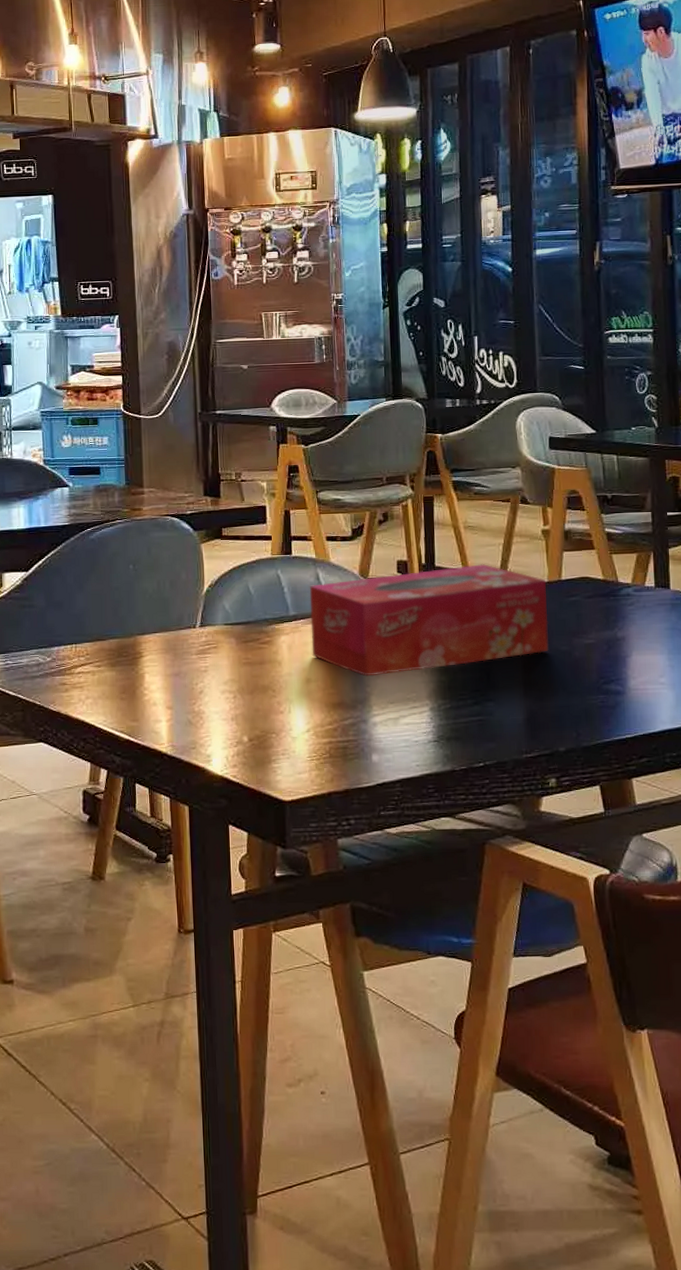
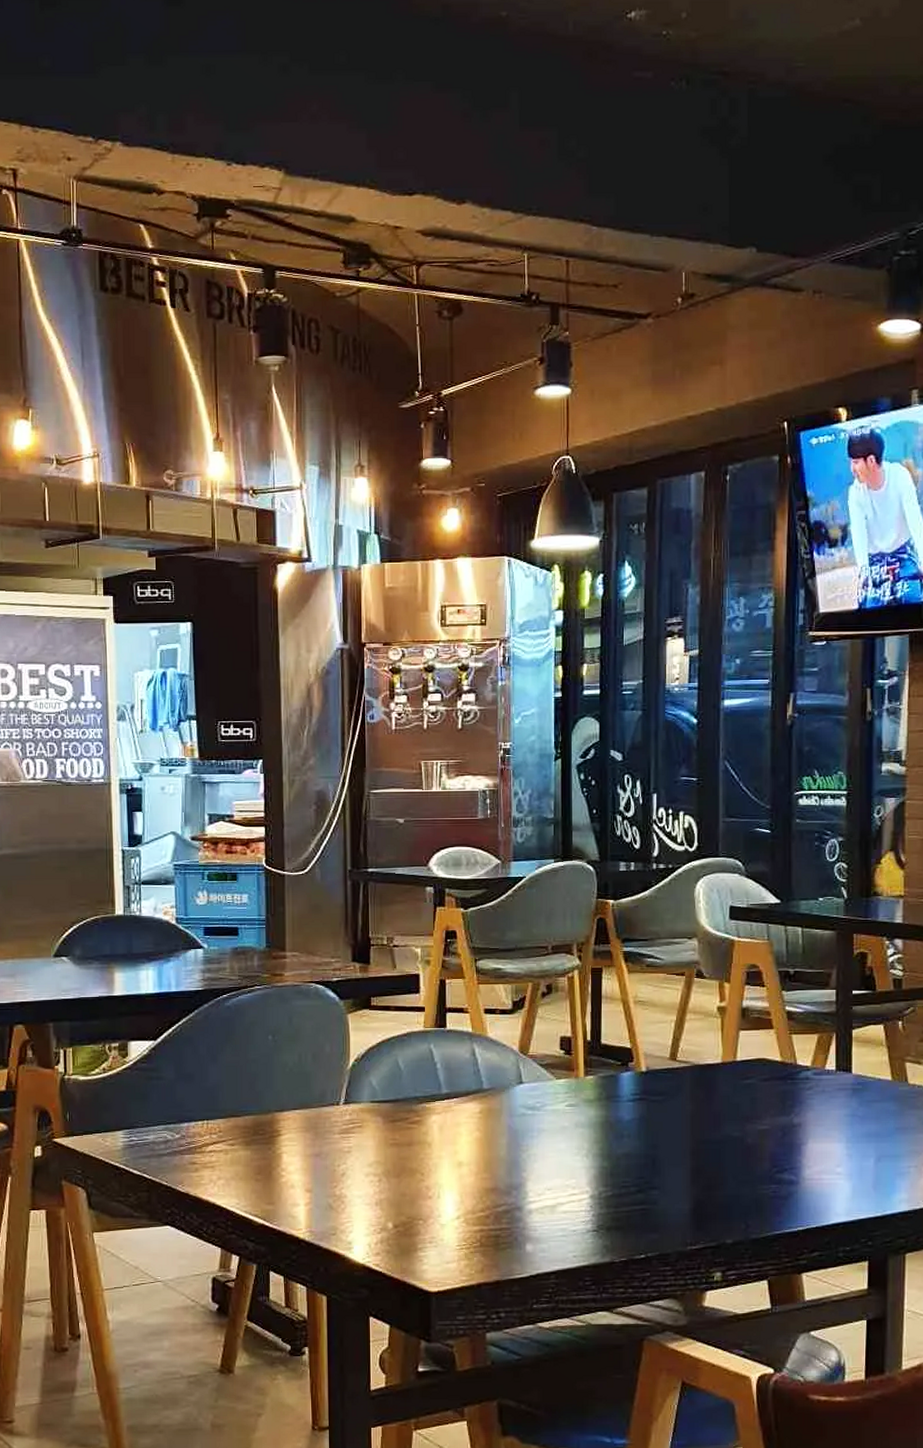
tissue box: present [309,564,549,677] -> none [464,1042,721,1161]

